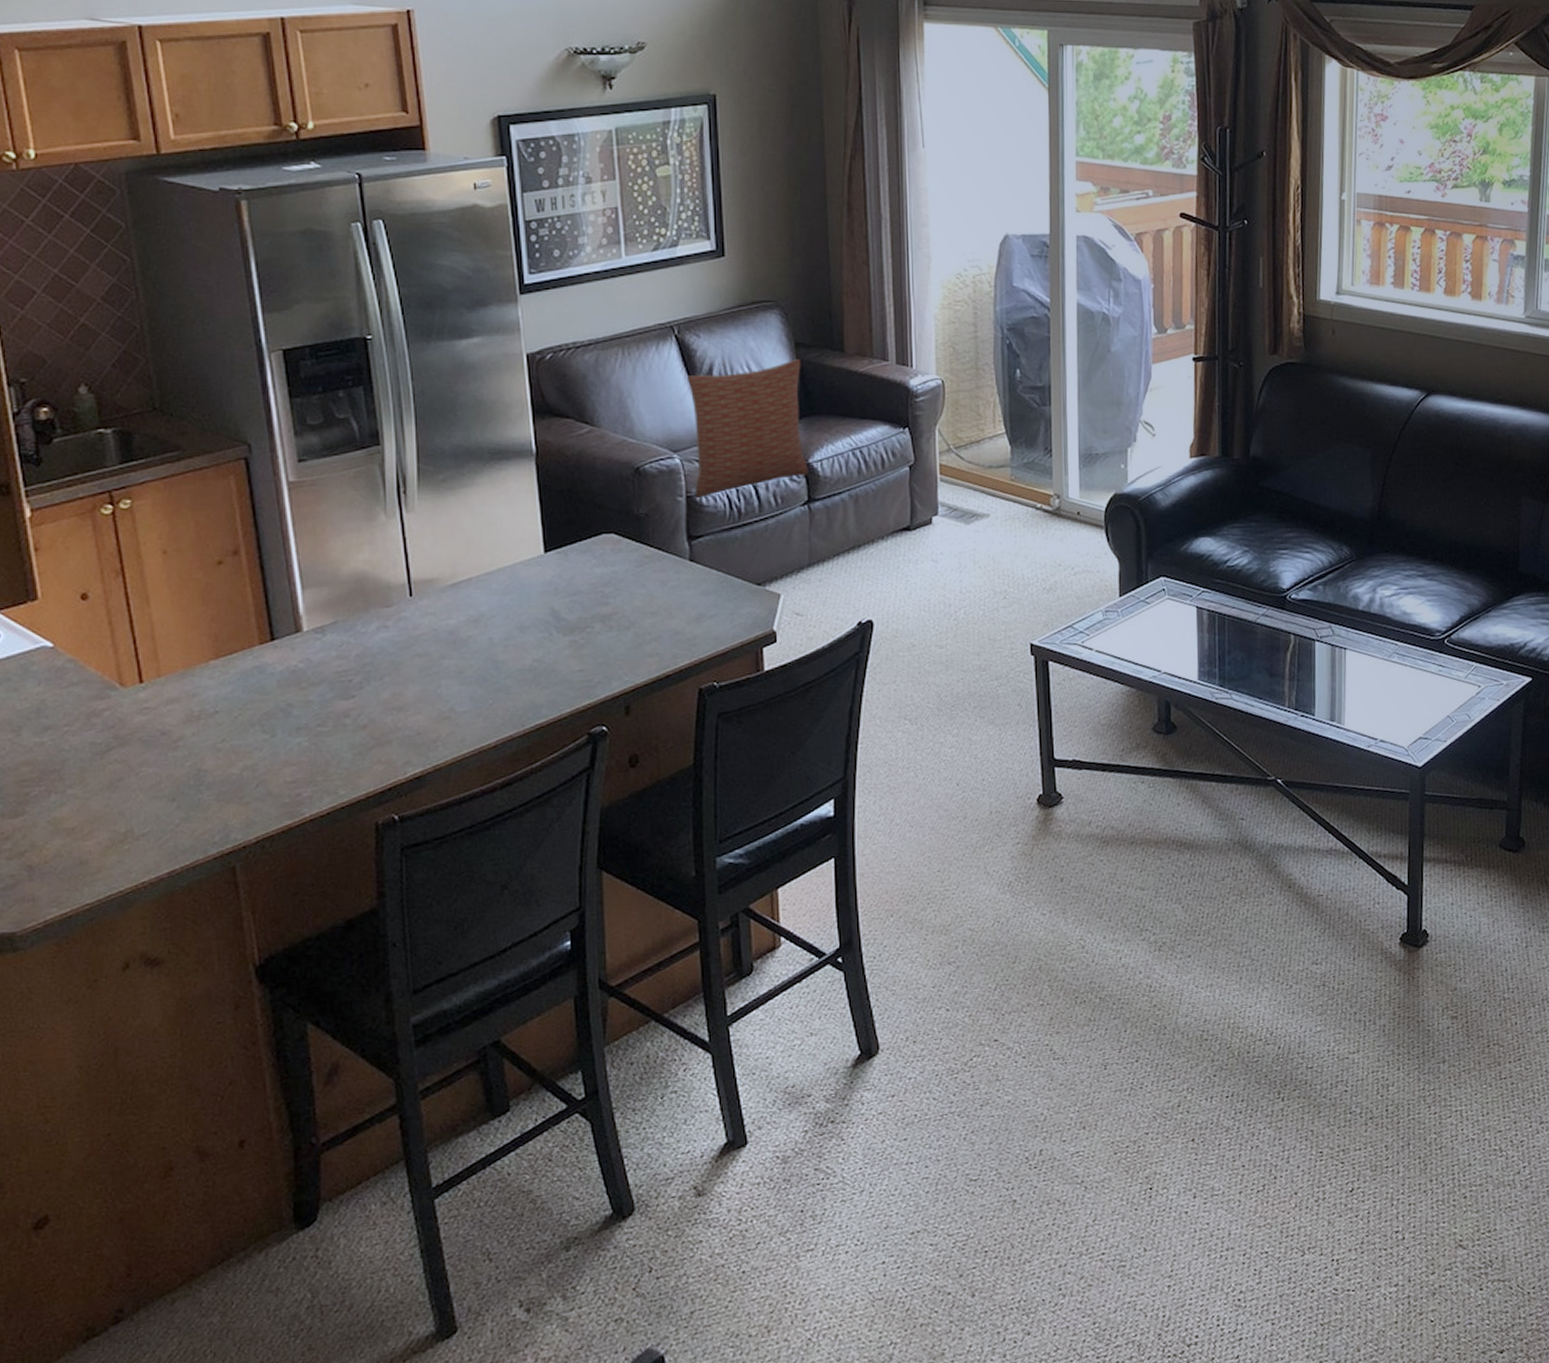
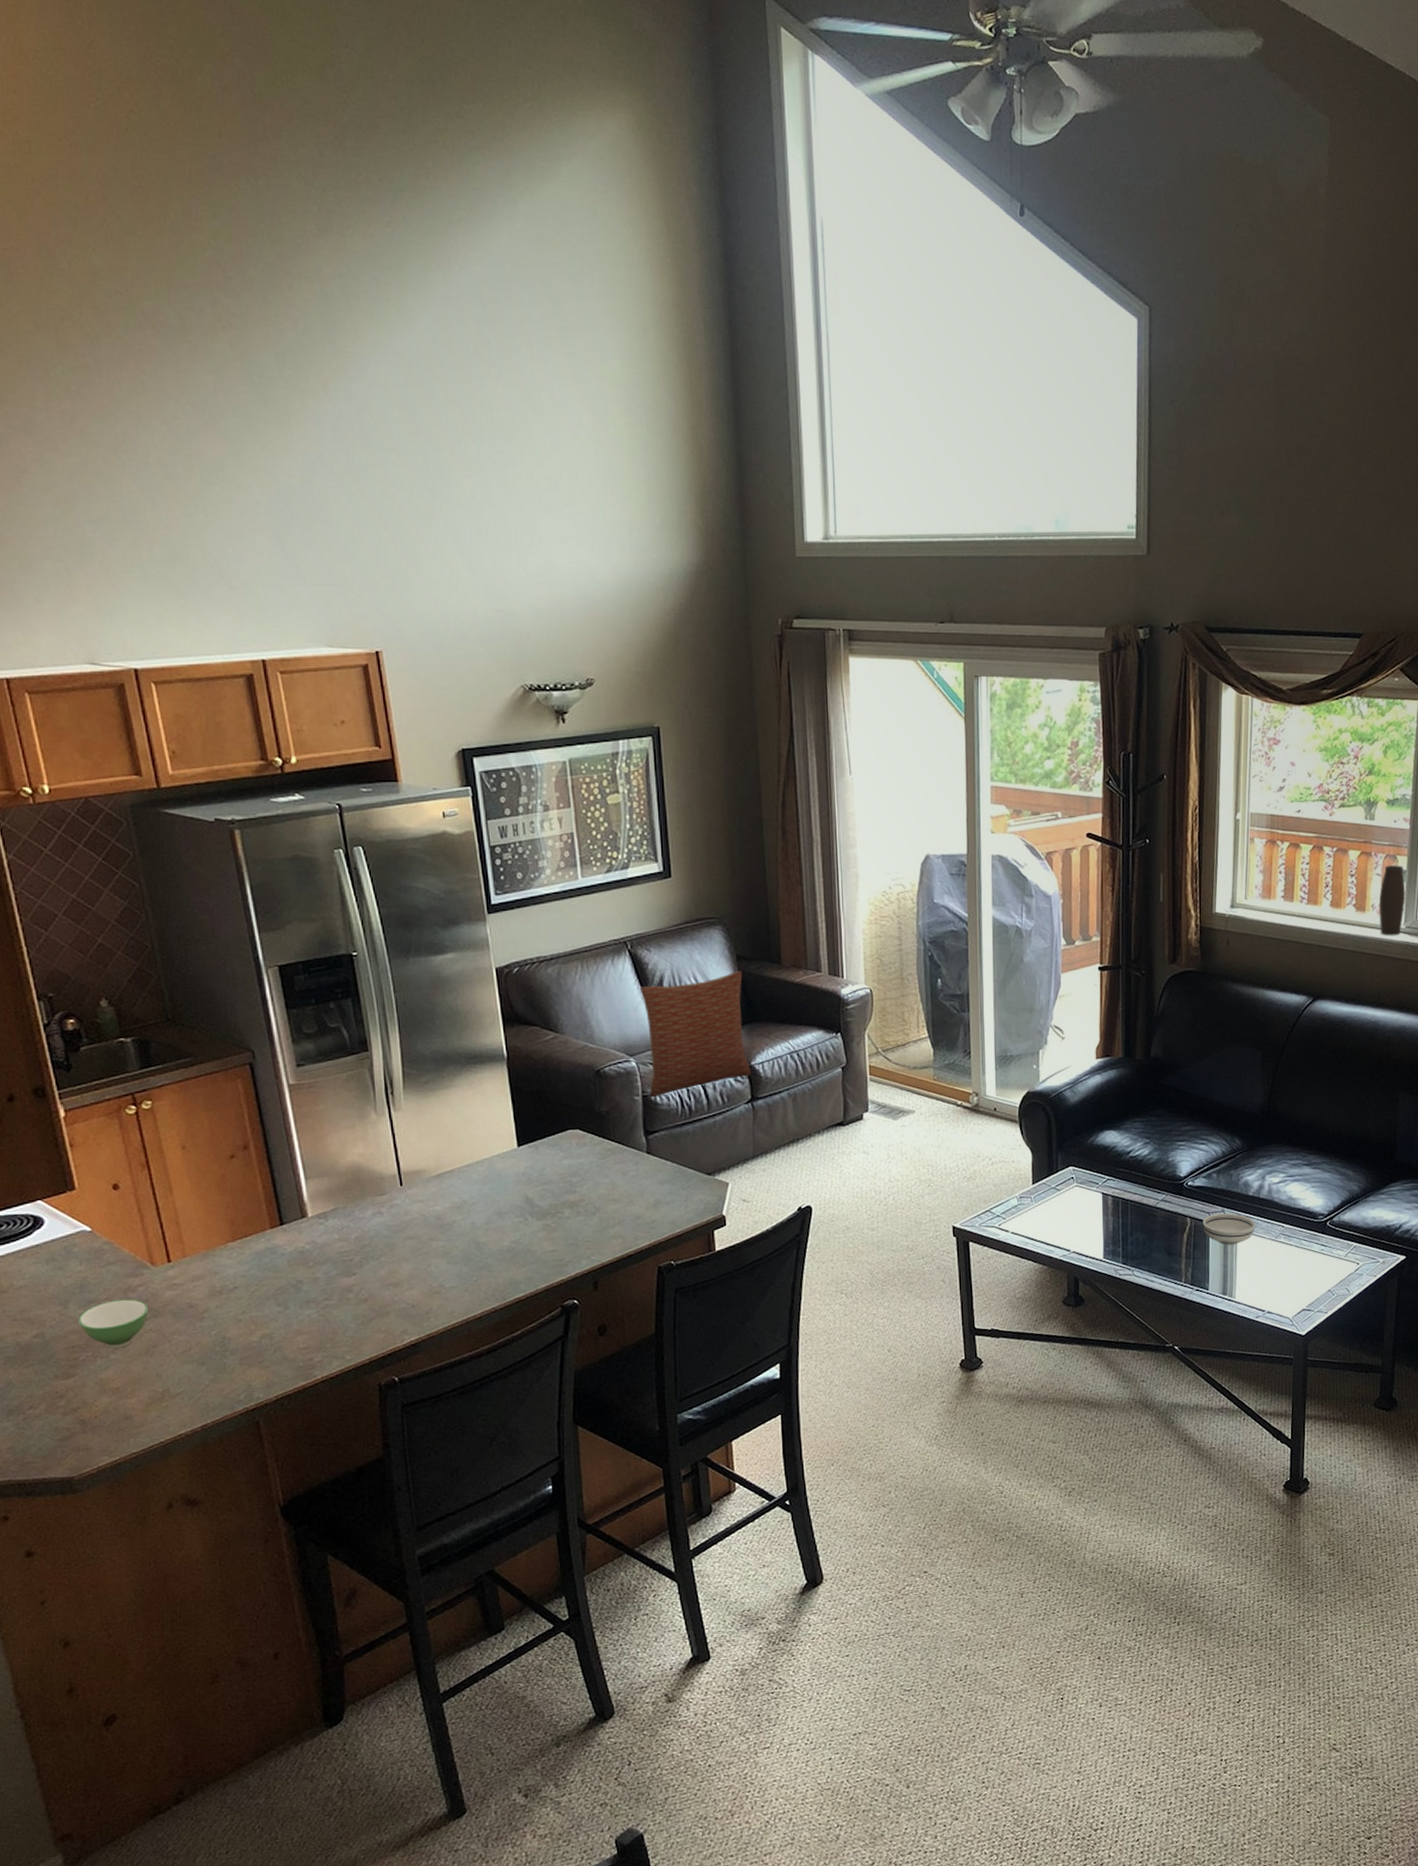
bowl: none [32,725,115,783] -> present [78,1299,149,1349]
bowl: none [1307,630,1366,665] -> present [1202,1213,1255,1245]
vase: none [1497,250,1525,327] -> present [1380,865,1406,936]

